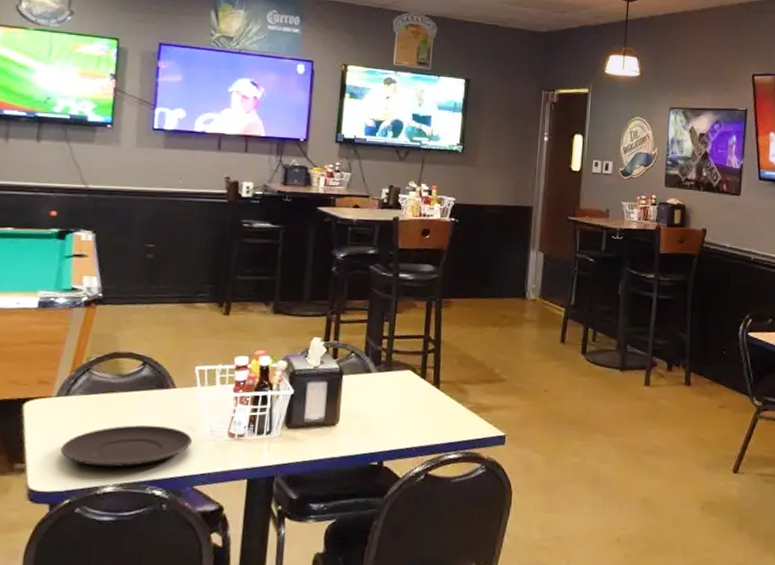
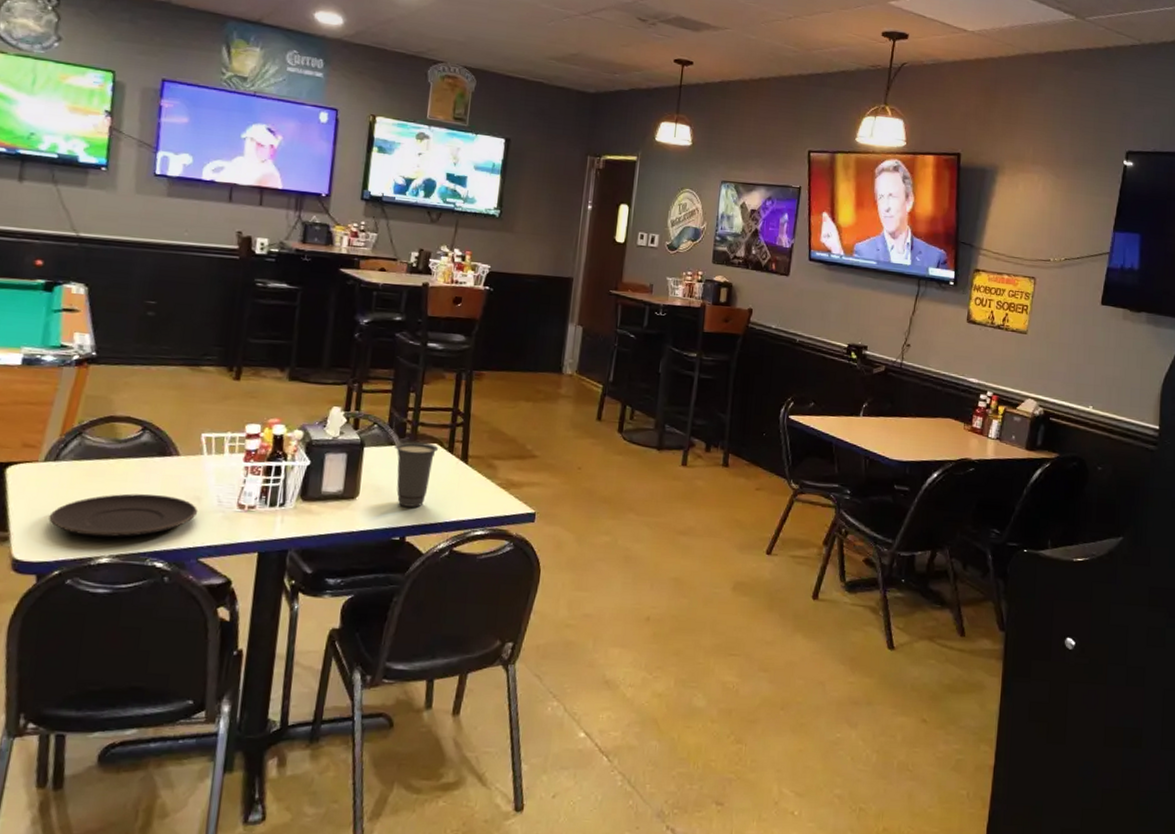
cup: none [371,369,412,433] -> present [395,441,439,507]

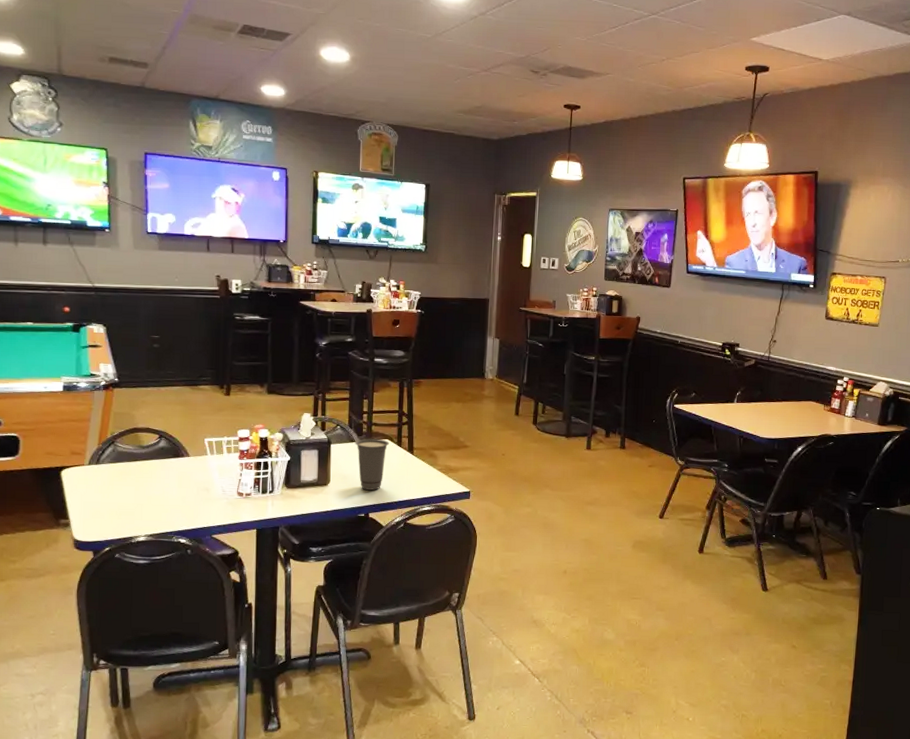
plate: present [49,493,198,538] -> none [97,487,208,521]

